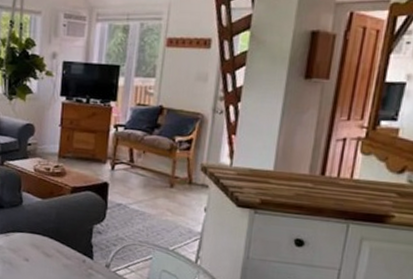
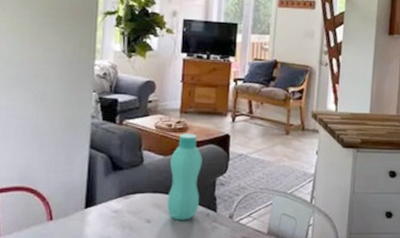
bottle: none [44,178,80,264] -> present [167,133,202,221]

